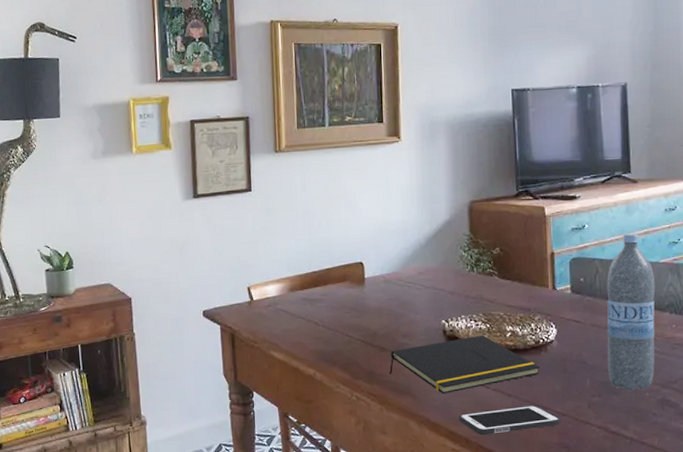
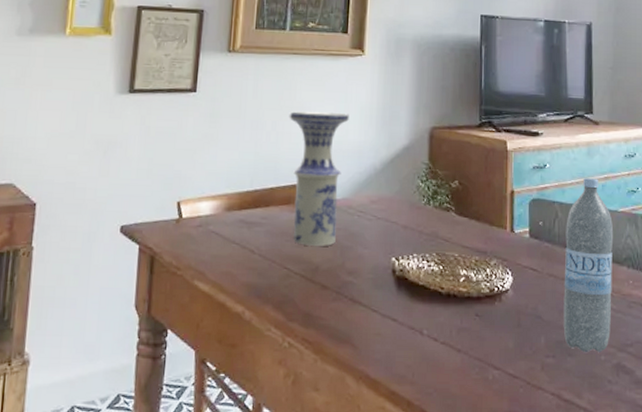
vase: none [336,196,392,315] -> present [289,111,349,246]
notepad: present [390,335,540,394] -> none [329,278,494,345]
cell phone: present [458,405,561,434] -> none [401,363,513,397]

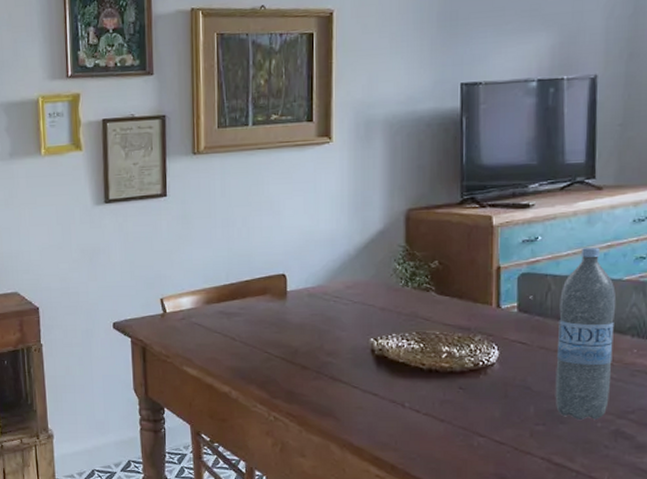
vase: present [289,111,349,246] -> none [258,203,319,331]

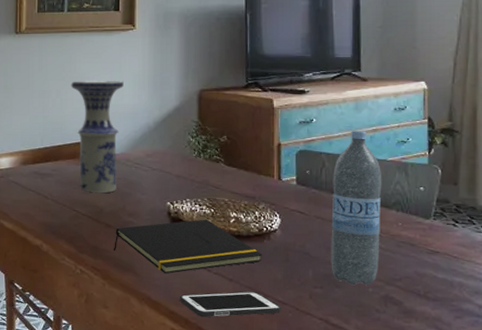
vase: none [258,203,319,331] -> present [71,80,124,193]
notepad: none [311,355,478,416] -> present [114,219,263,274]
cell phone: none [384,431,499,461] -> present [179,291,282,317]

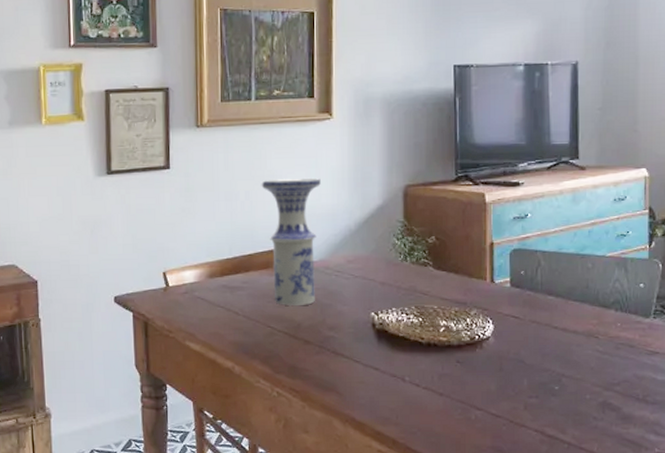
notepad: present [114,219,263,274] -> none [314,329,475,391]
cell phone: present [179,291,282,317] -> none [386,405,495,435]
water bottle: present [331,130,382,285] -> none [546,224,601,392]

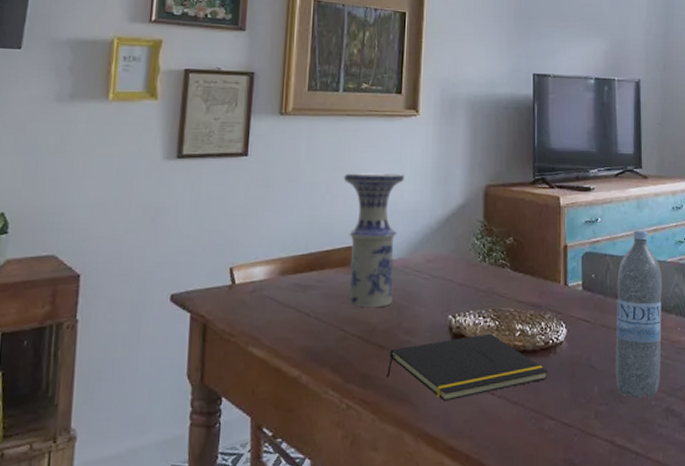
notepad: none [314,329,475,391] -> present [387,333,549,401]
water bottle: none [546,224,601,392] -> present [615,229,663,398]

